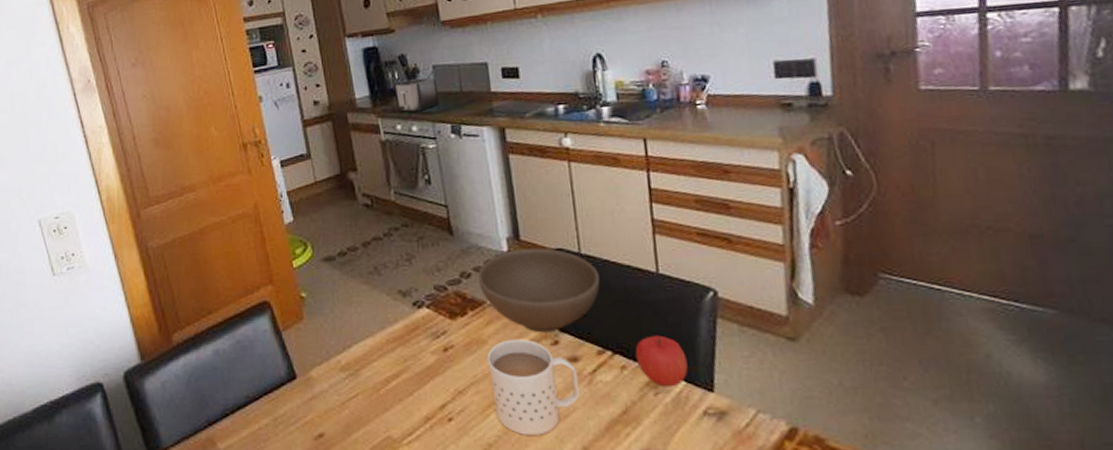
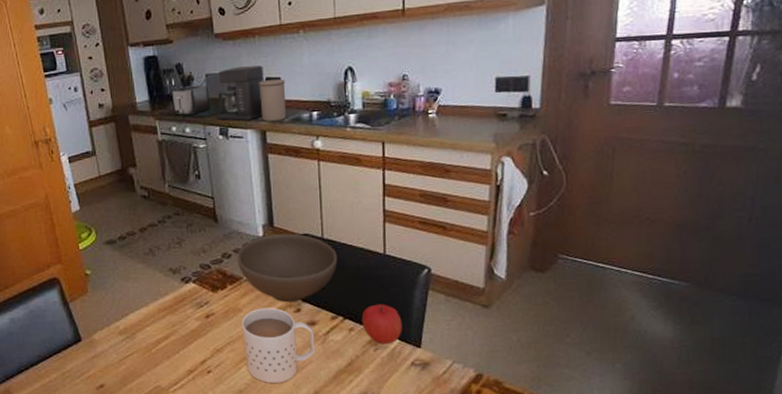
coffee maker: none [446,54,501,118] -> present [217,65,264,121]
canister: none [494,68,527,117] -> present [259,78,286,121]

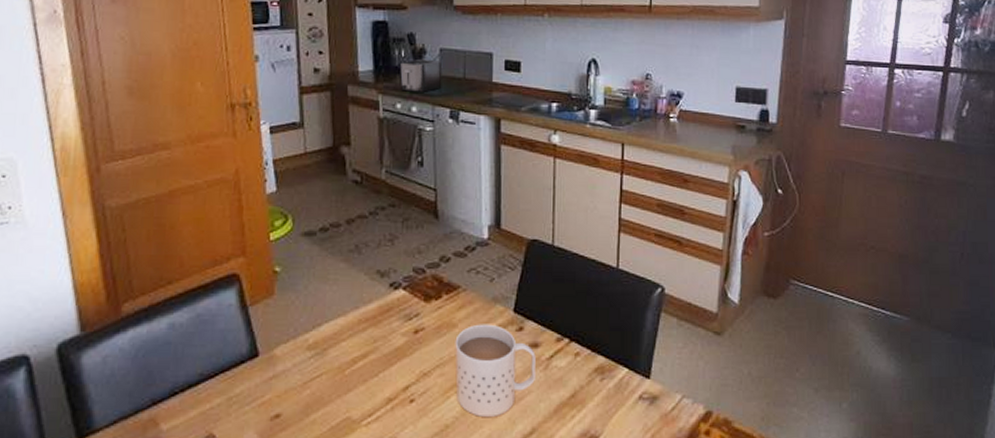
coffee maker: present [217,65,264,121] -> none [449,45,503,106]
bowl: present [237,233,338,303] -> none [457,238,567,319]
canister: present [259,78,286,121] -> none [497,62,526,109]
fruit: present [361,304,402,345] -> none [589,325,632,374]

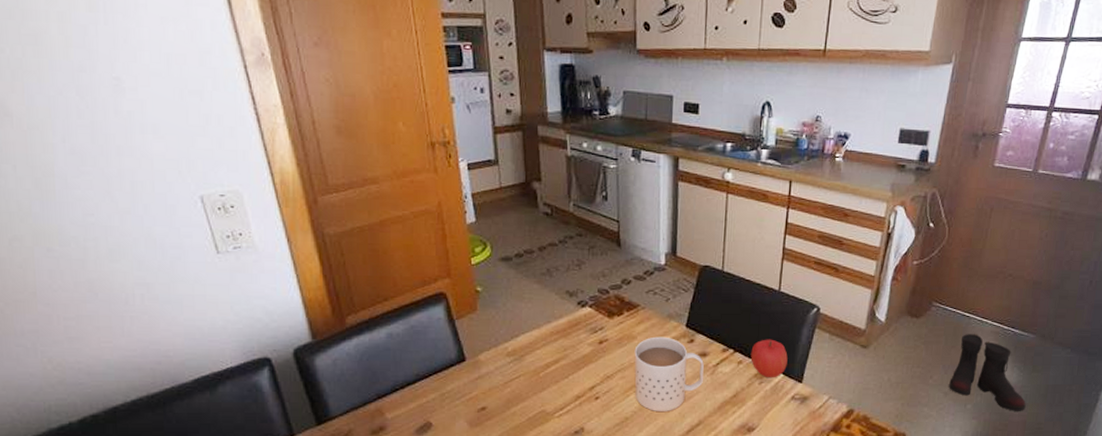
toaster: present [400,58,443,93] -> none [586,100,626,134]
fruit: none [589,325,632,374] -> present [750,339,788,378]
boot: none [819,317,910,411] -> present [949,334,1026,411]

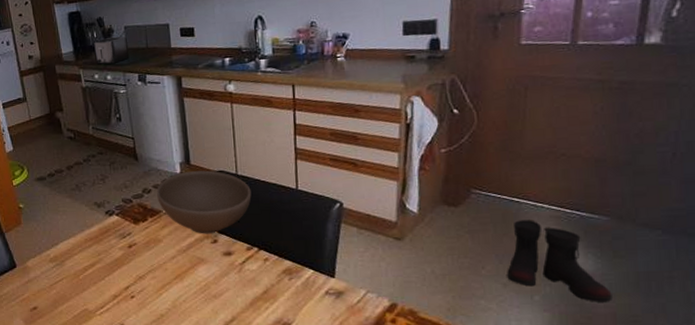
toaster: none [586,100,626,134] -> present [94,36,130,65]
mug: present [634,336,704,413] -> none [162,238,232,309]
bowl: none [637,264,735,333] -> present [157,170,252,234]
fruit: present [750,339,788,378] -> none [276,236,316,274]

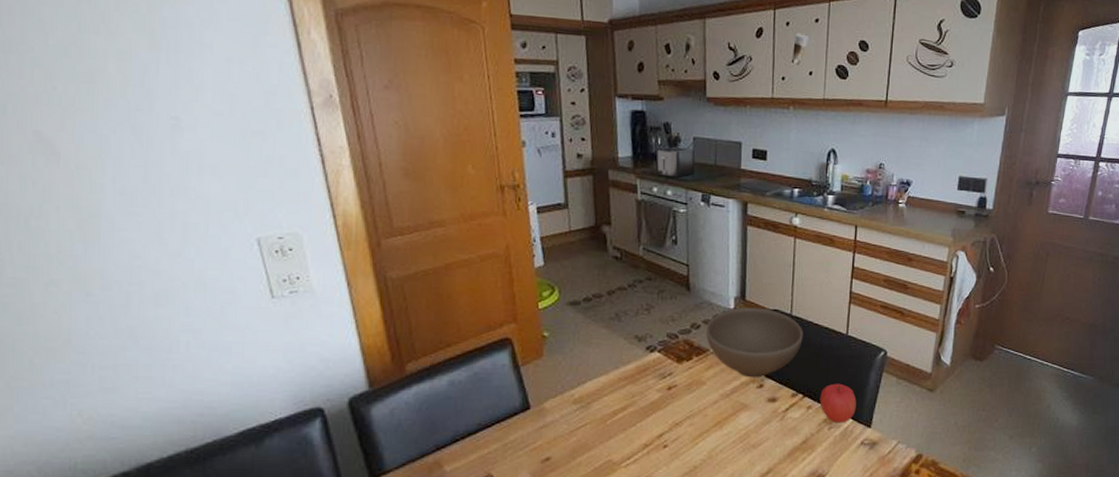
fruit: none [276,236,316,274] -> present [820,383,856,424]
boot: present [507,220,613,302] -> none [1014,376,1088,454]

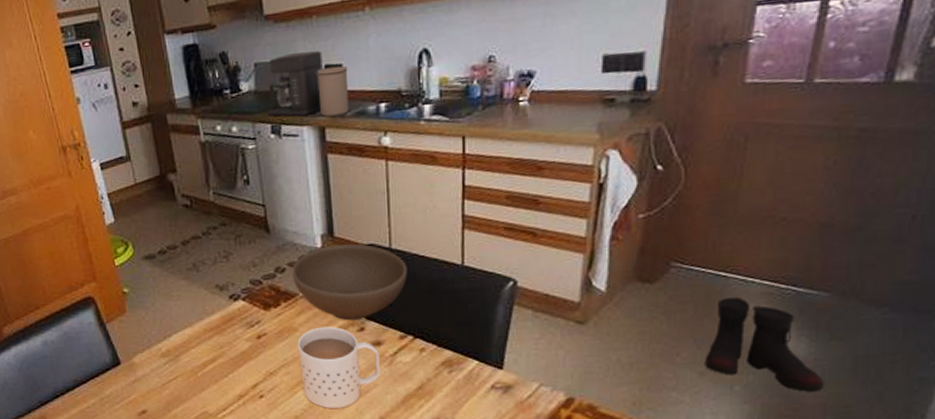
toaster: present [656,146,696,178] -> none [216,76,261,113]
coffee maker: none [701,134,752,191] -> present [268,51,323,117]
mug: none [703,382,774,460] -> present [297,326,381,409]
canister: none [745,151,771,193] -> present [317,65,349,116]
fruit: present [820,383,856,424] -> none [434,321,482,366]
boot: none [1014,376,1088,454] -> present [705,297,824,392]

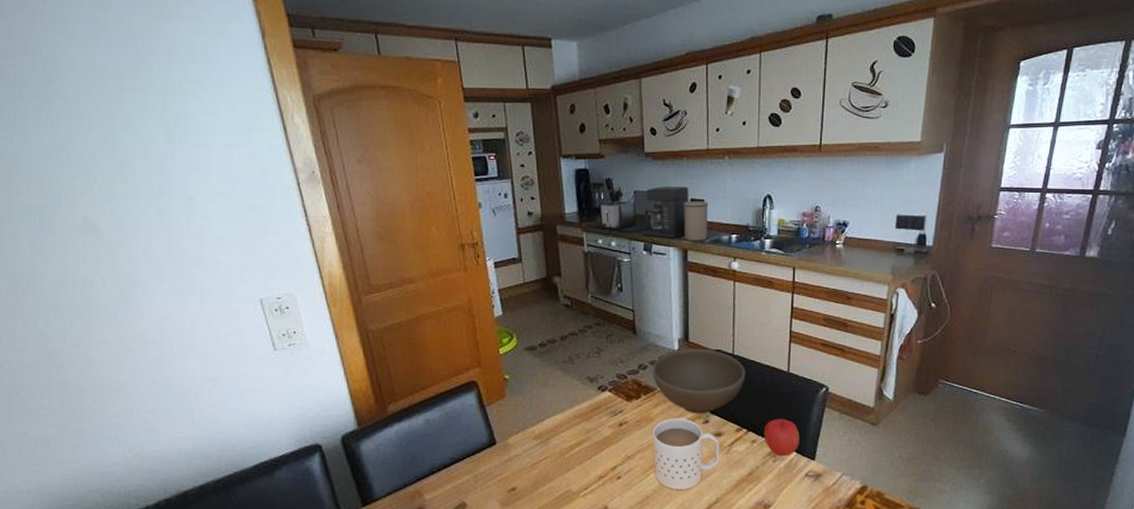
toaster: none [216,76,261,113] -> present [600,200,637,230]
fruit: none [434,321,482,366] -> present [764,418,800,456]
boot: present [705,297,824,392] -> none [961,410,1040,485]

